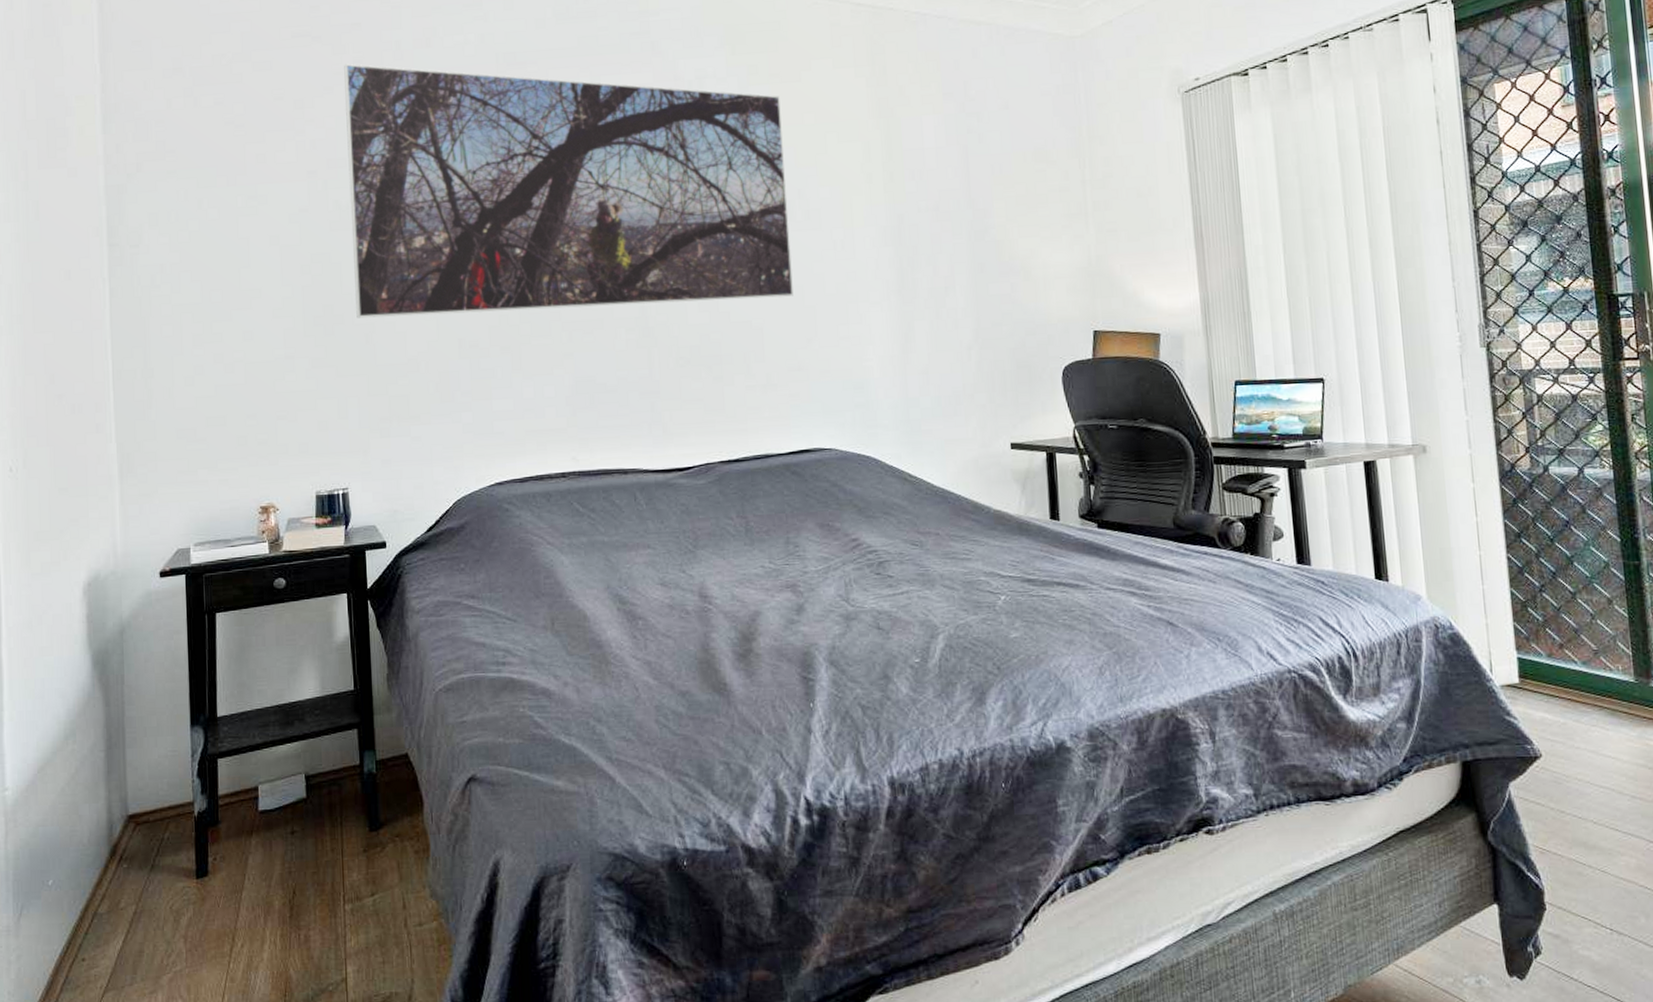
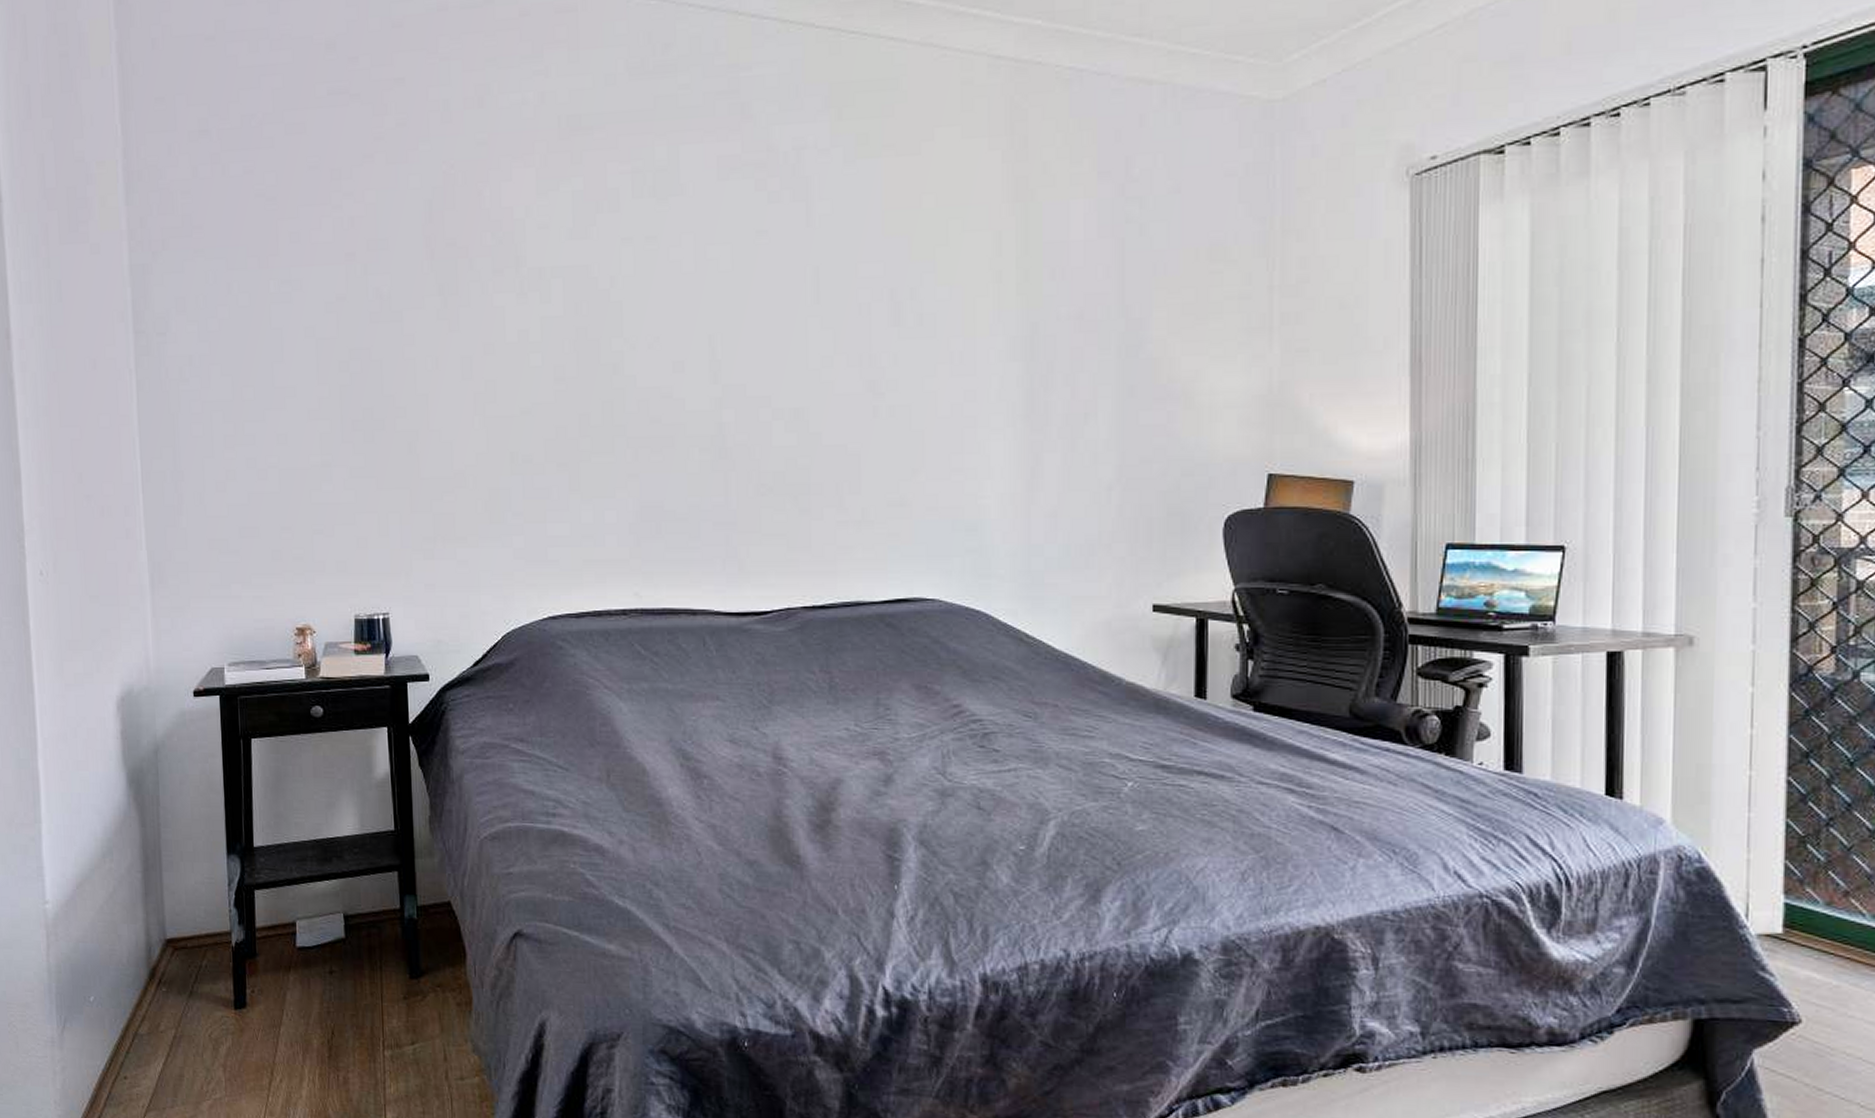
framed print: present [344,63,793,318] -> none [386,126,898,424]

